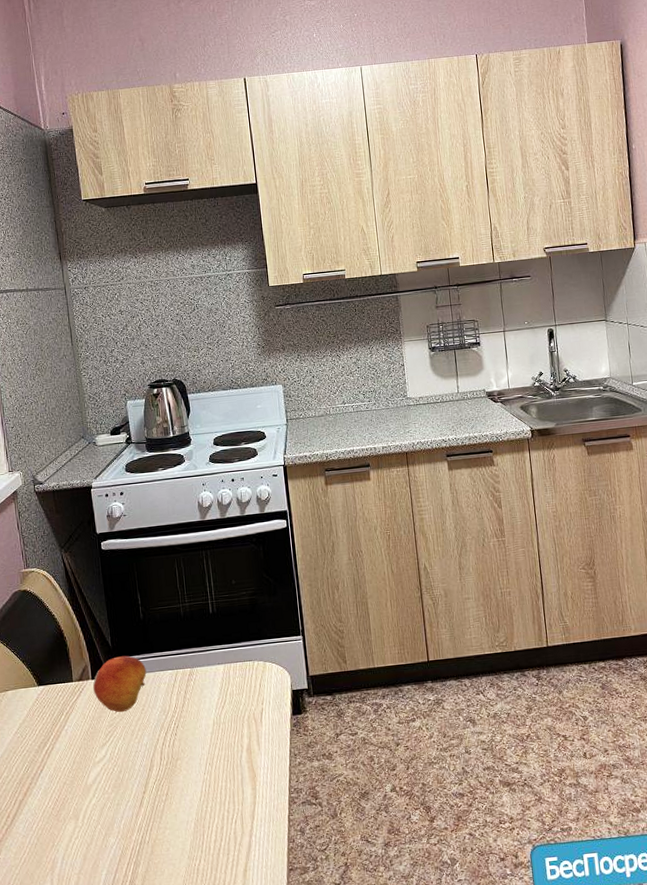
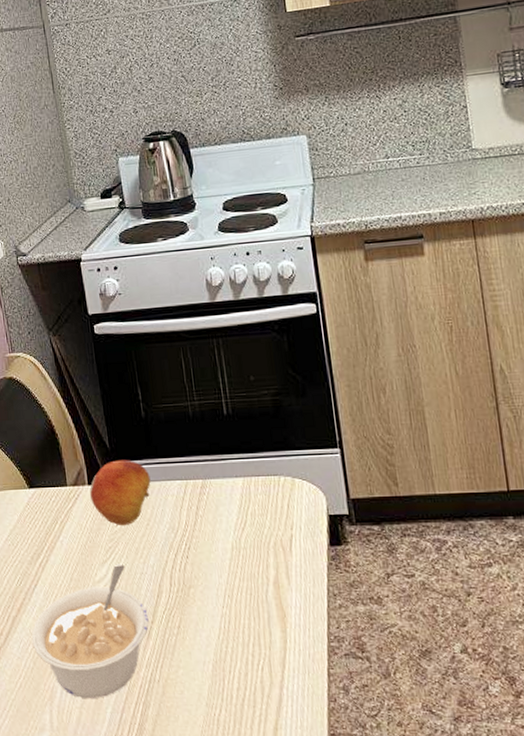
legume: none [36,745,141,865] -> present [31,564,149,698]

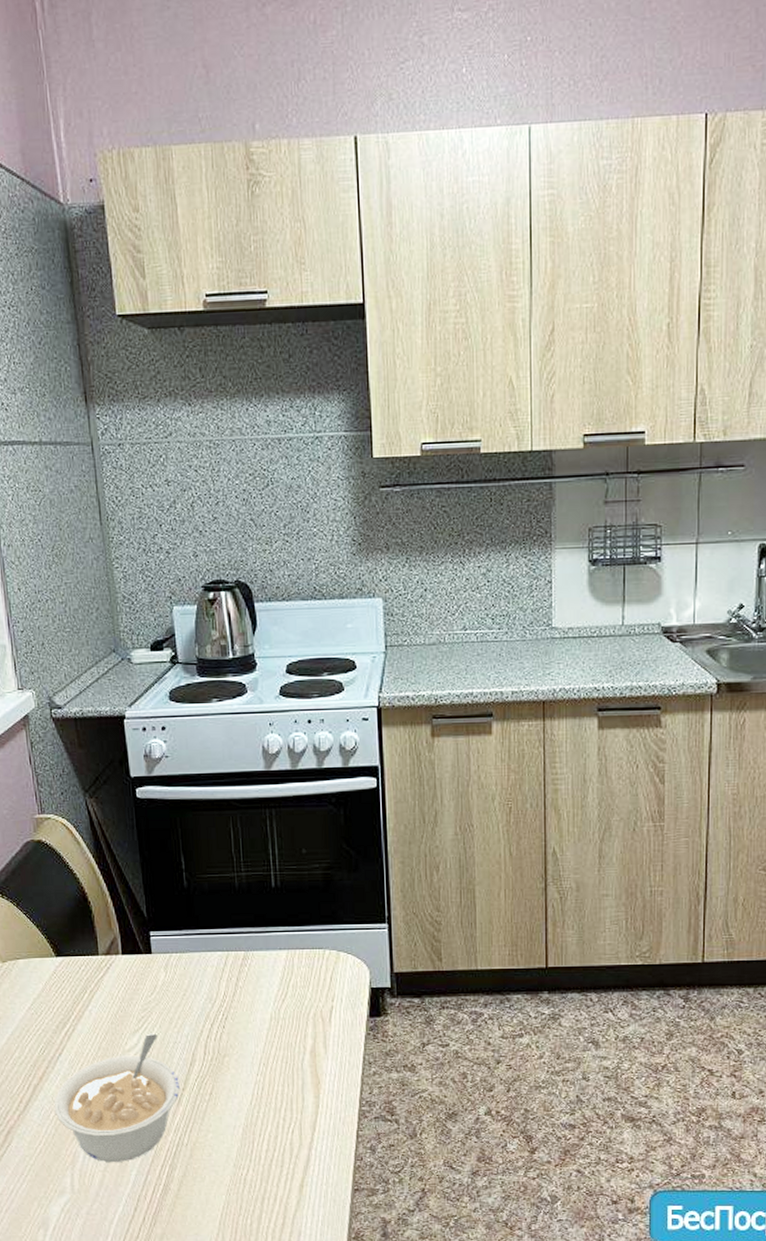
fruit: present [90,460,151,526] -> none [123,930,190,996]

